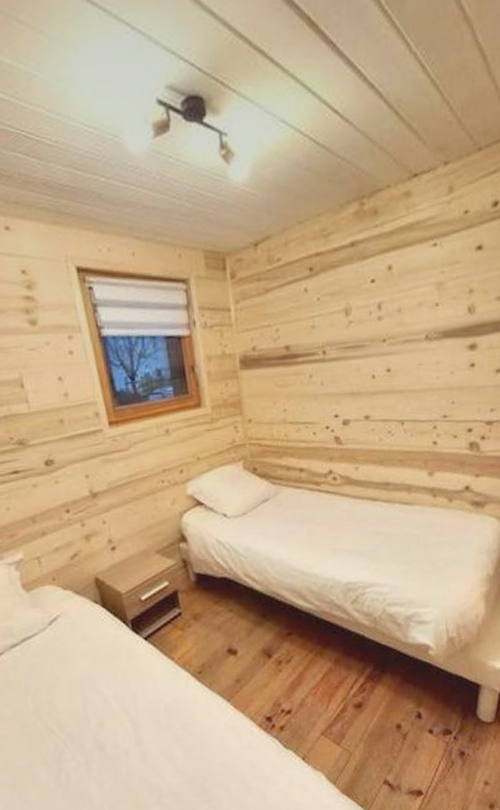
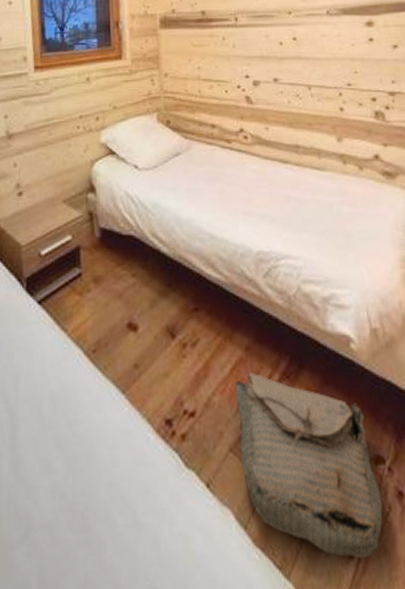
bag: none [326,677,447,796] -> present [235,370,383,558]

